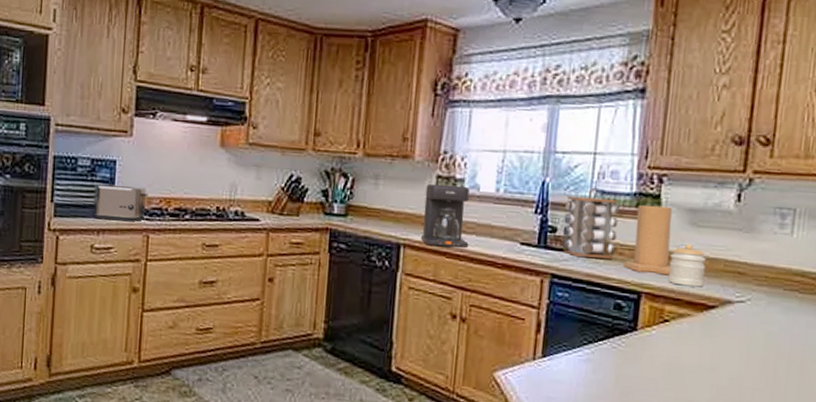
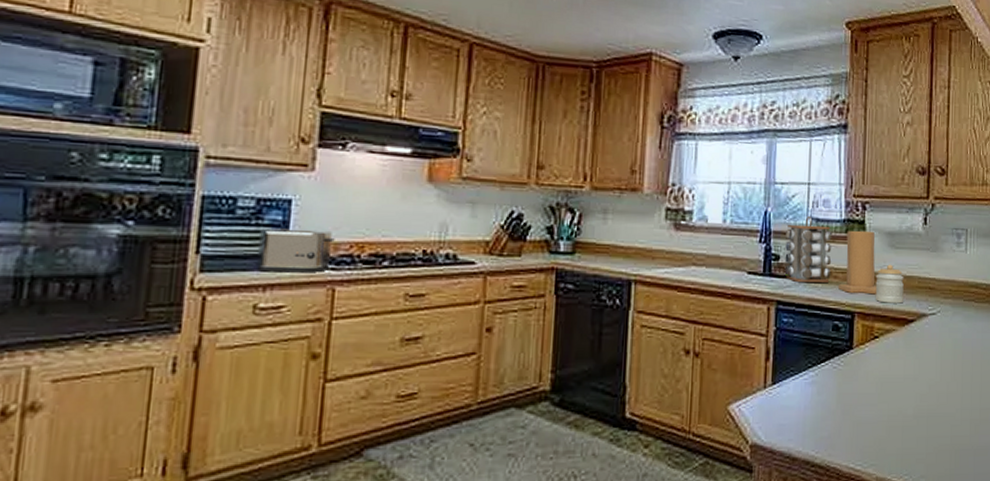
coffee maker: present [421,183,470,249] -> none [652,216,699,281]

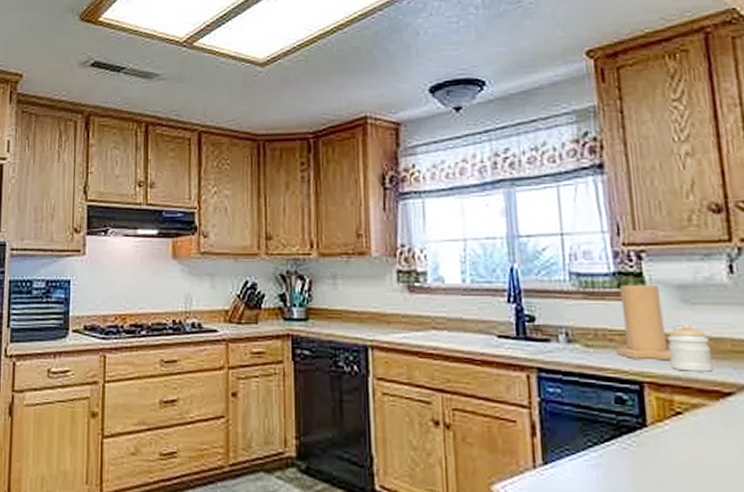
toaster: present [257,228,335,273] -> none [49,305,103,342]
spice rack: present [784,215,832,284] -> none [539,270,604,348]

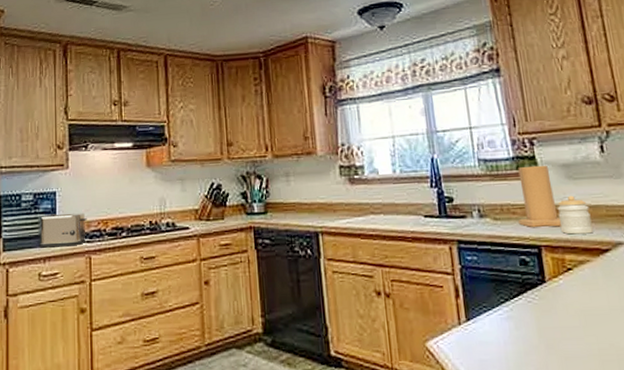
toaster: none [49,305,103,342] -> present [38,212,87,248]

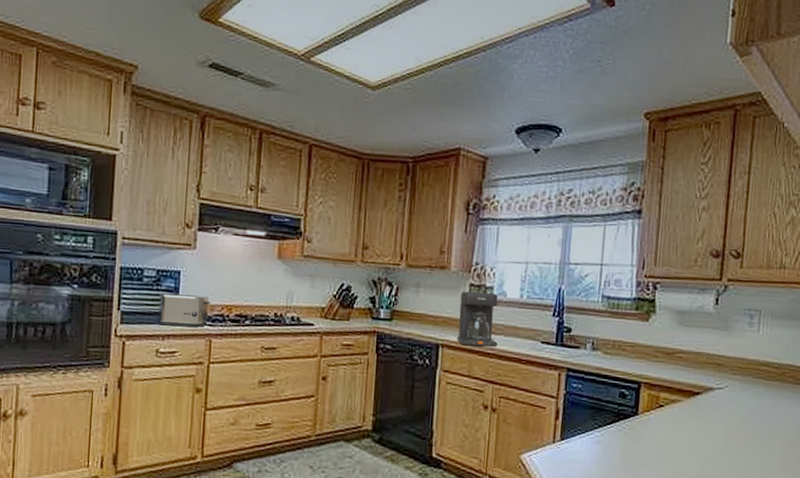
coffee maker: none [331,172,379,230] -> present [457,291,498,348]
paper towel: present [518,165,561,227] -> none [626,308,664,368]
jar: present [557,195,594,235] -> none [662,340,692,377]

